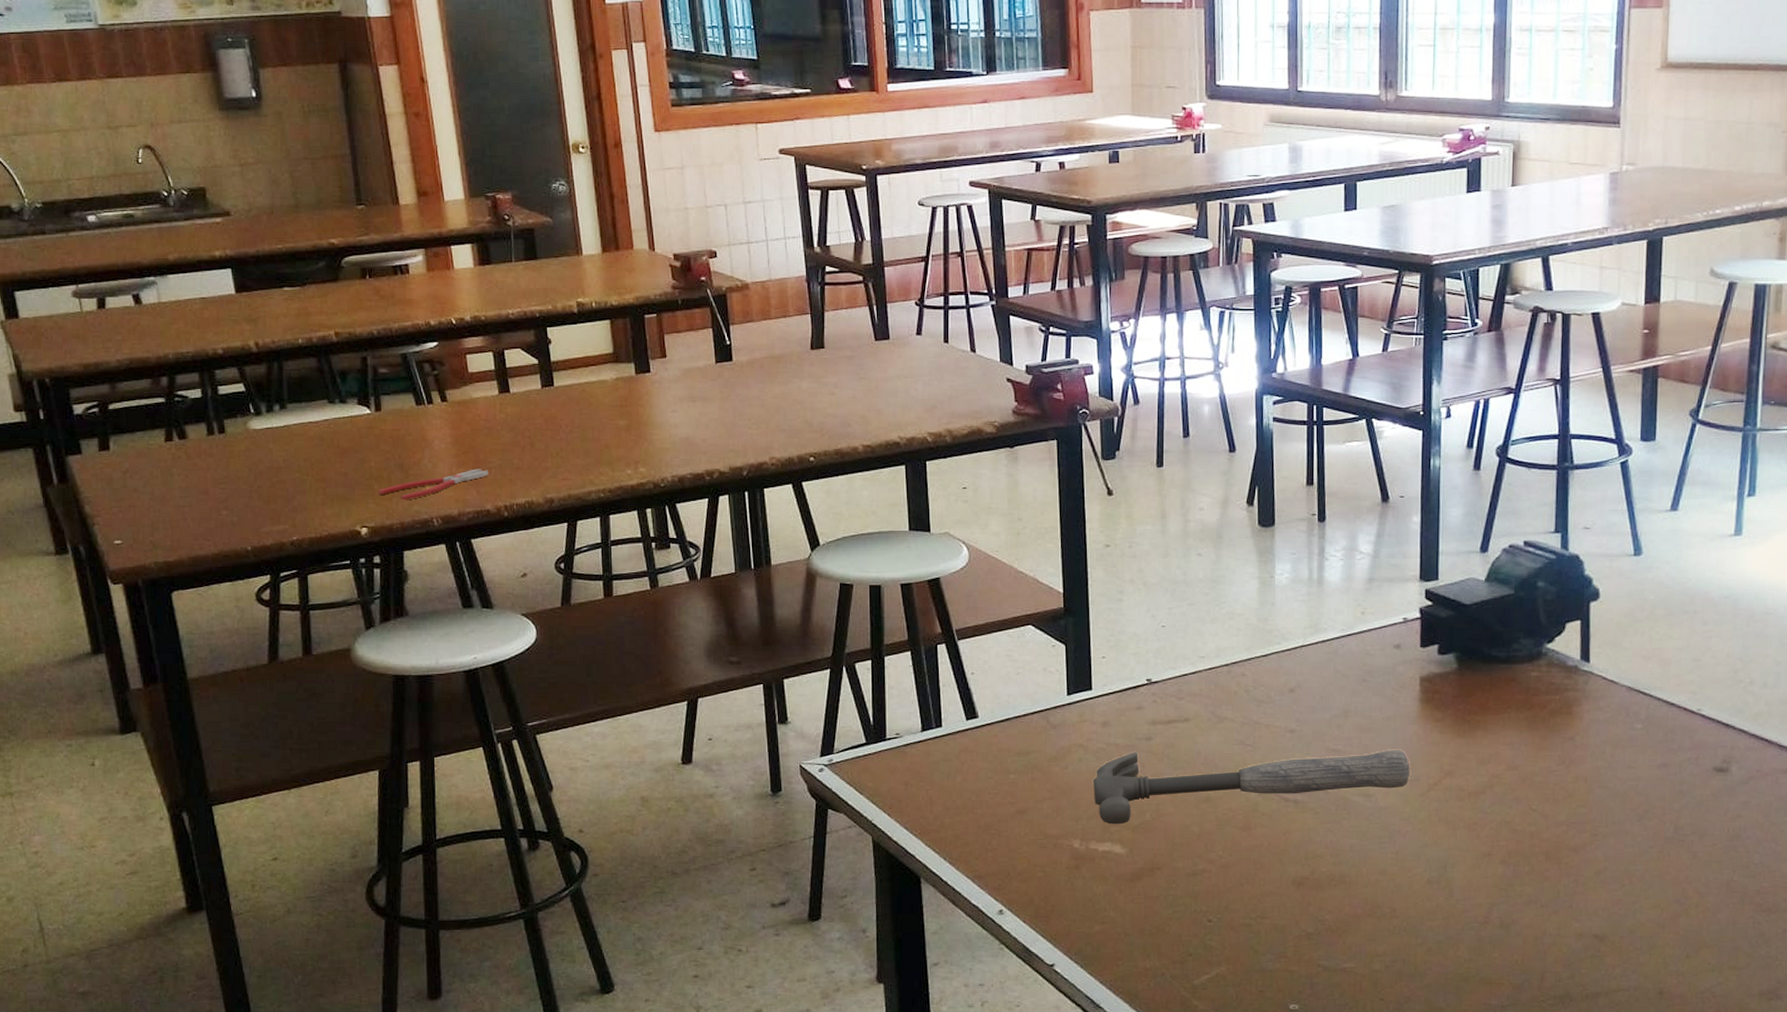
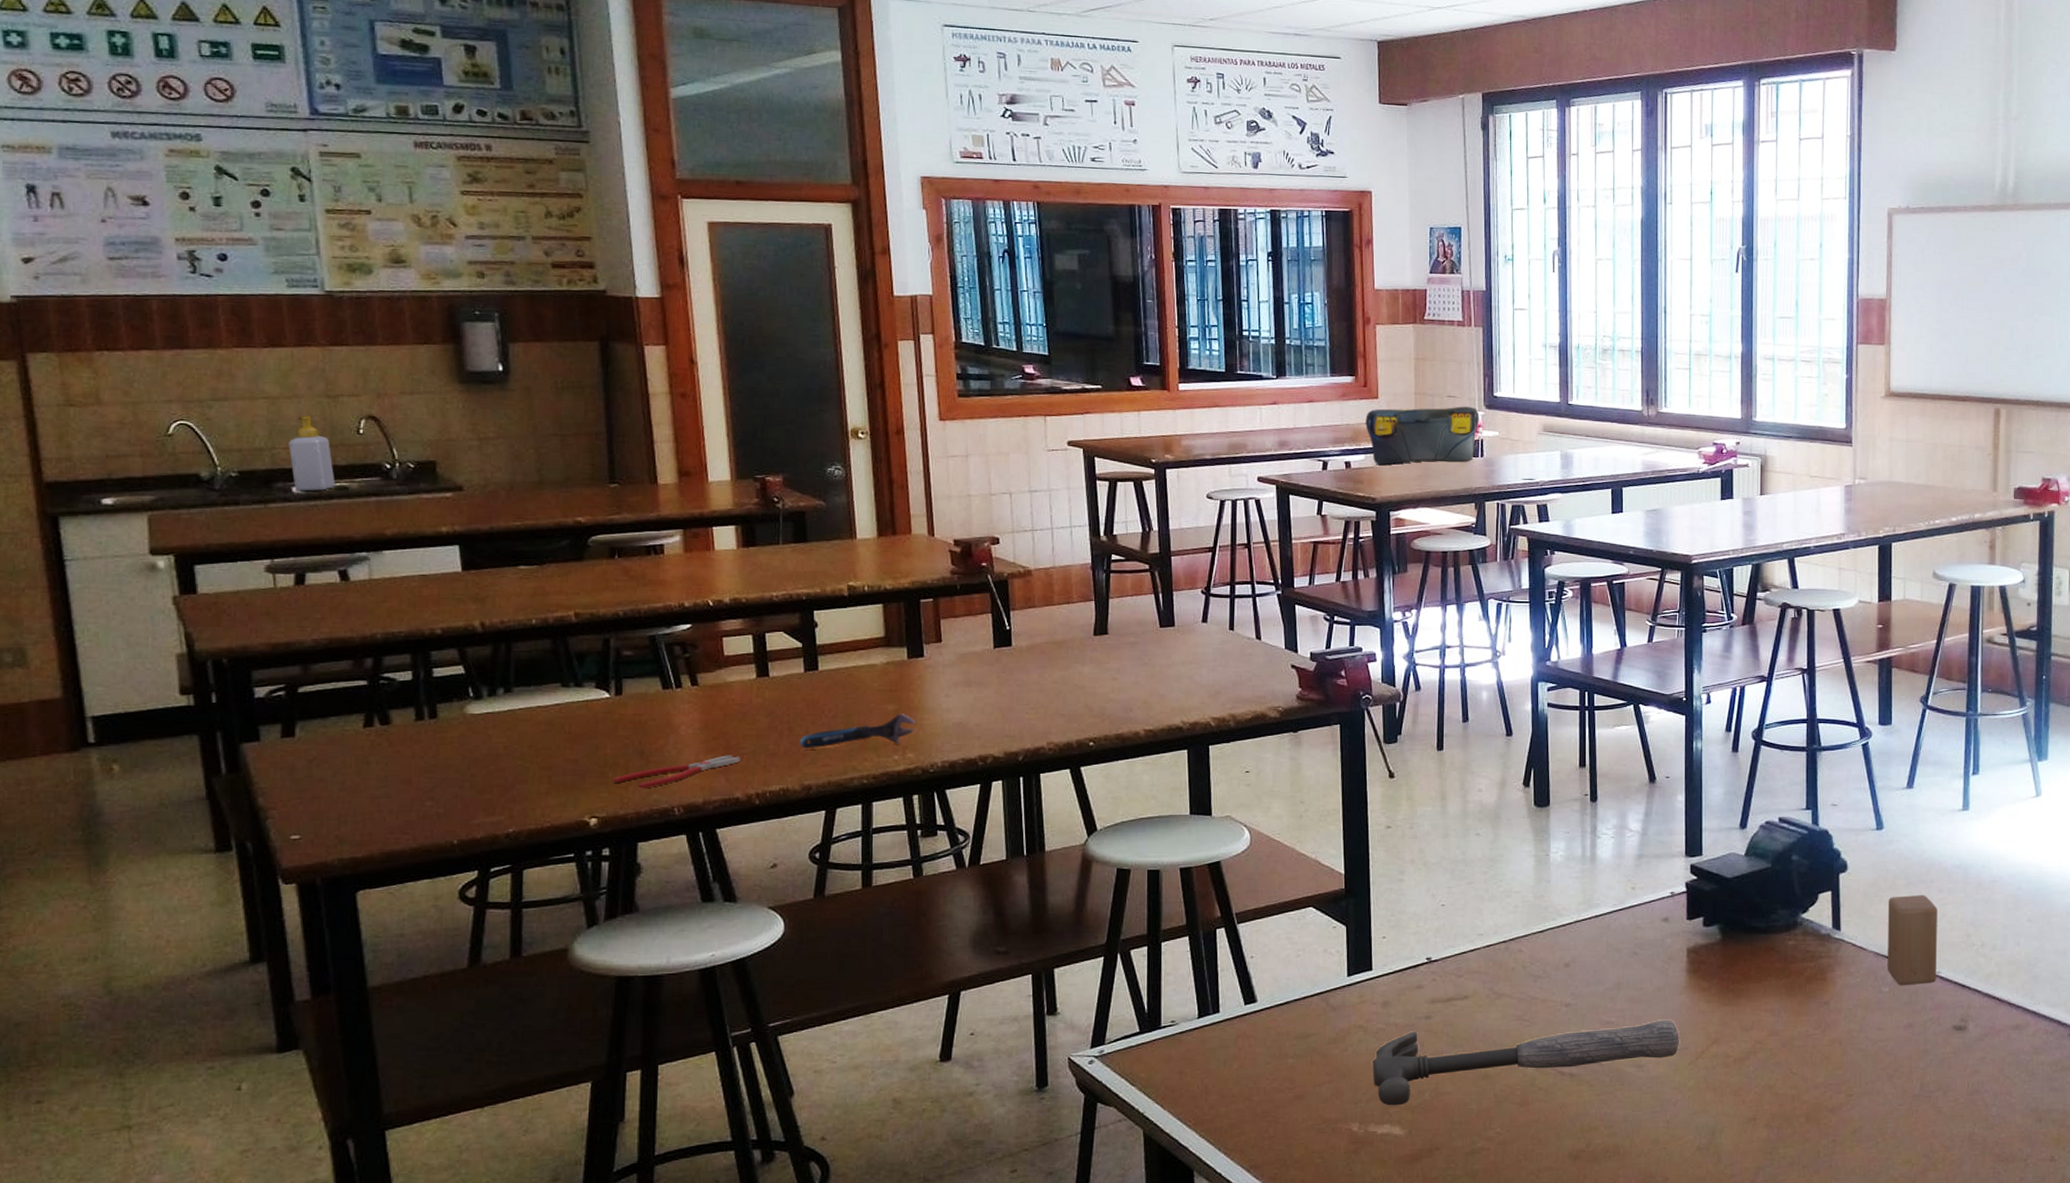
soap bottle: none [81,147,123,220] -> present [288,416,336,492]
adjustable wrench: none [540,429,646,464] -> present [799,714,916,749]
toolbox: none [1080,97,1201,165] -> present [1365,406,1480,466]
wooden block: none [1641,626,1701,723] -> present [1887,894,1938,986]

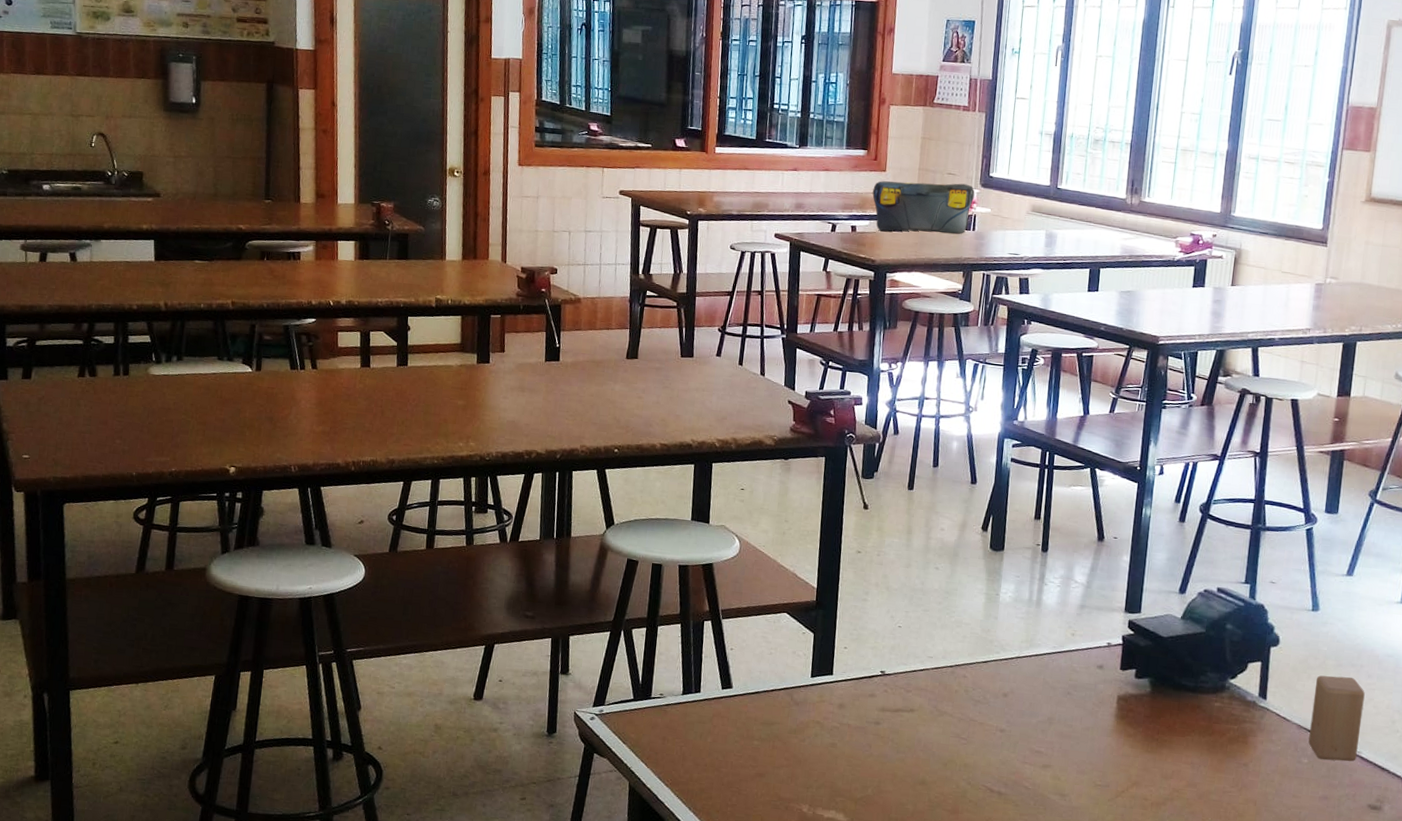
soap bottle: present [288,416,336,492] -> none [43,129,73,190]
pliers: present [613,755,740,789] -> none [249,428,343,448]
adjustable wrench: present [799,714,916,749] -> none [388,408,479,434]
claw hammer: present [1373,1020,1679,1106] -> none [824,733,1102,796]

